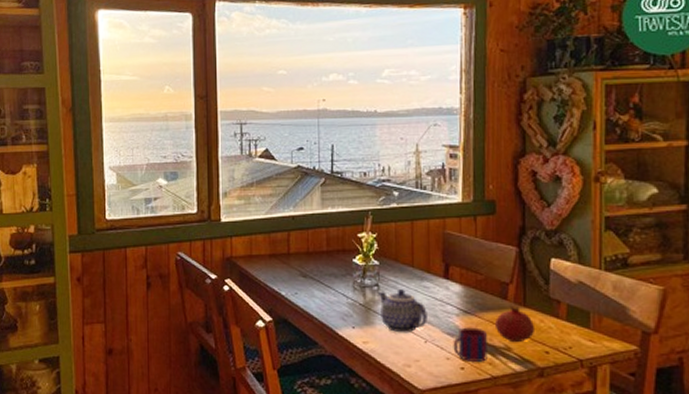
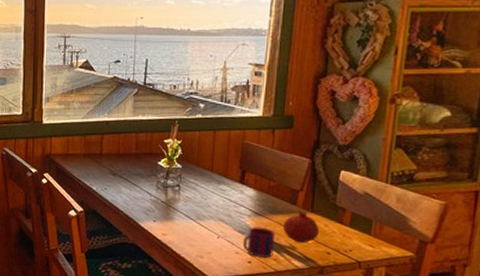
teapot: present [377,289,428,333] -> none [178,191,222,229]

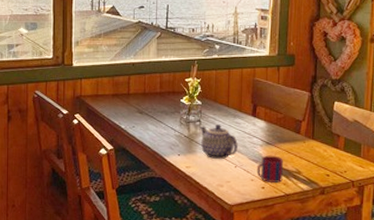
teapot: none [178,191,222,229] -> present [199,125,238,160]
fruit: present [282,210,320,244] -> none [289,138,320,168]

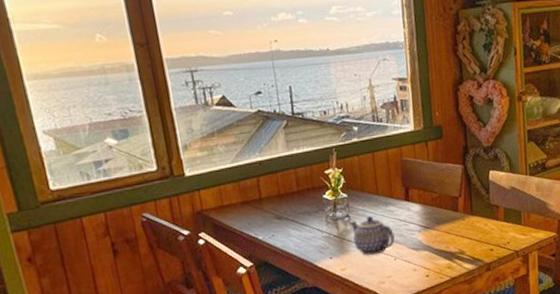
mug: present [256,155,284,183] -> none [418,239,447,269]

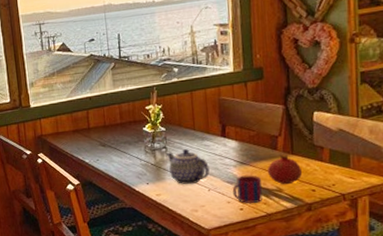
mug: none [418,239,447,269] -> present [232,175,263,203]
fruit: none [449,216,482,247] -> present [267,154,303,185]

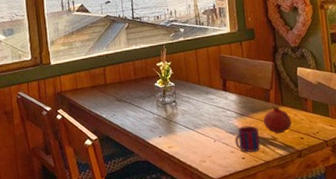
teapot: present [165,149,210,185] -> none [175,103,215,137]

